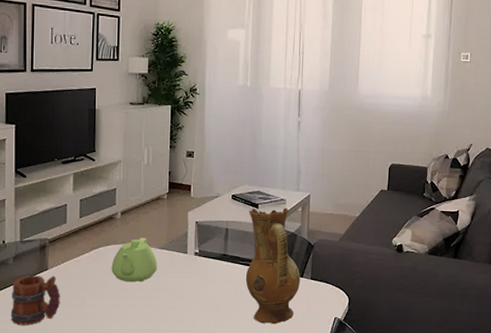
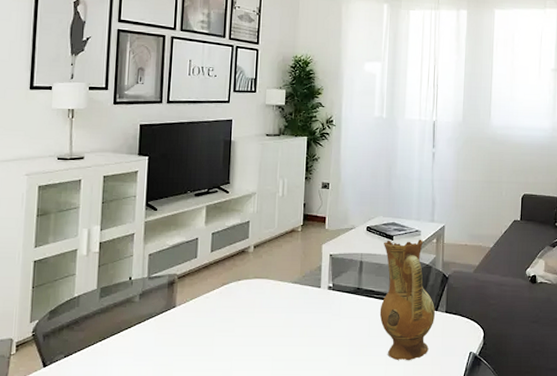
mug: present [10,275,60,325] -> none [133,314,187,367]
teapot: present [111,237,158,282] -> none [242,272,290,318]

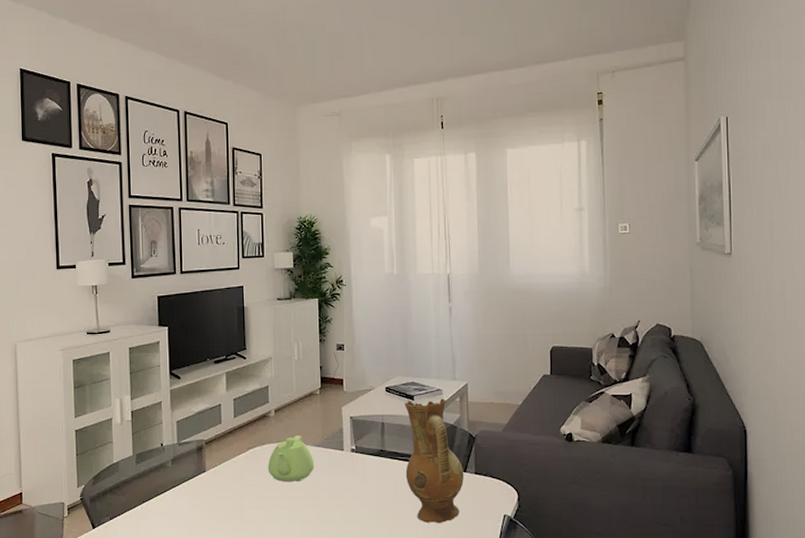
teapot: none [242,272,290,318] -> present [268,435,315,481]

